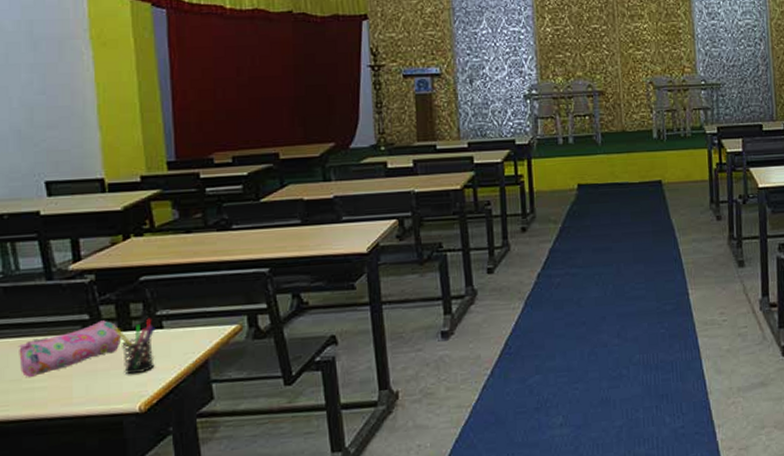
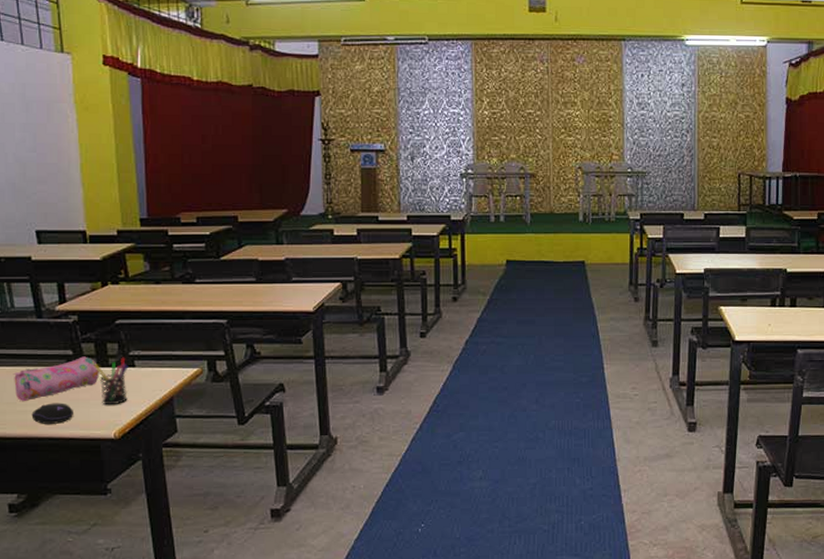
computer mouse: none [40,375,90,402] -> present [31,403,73,424]

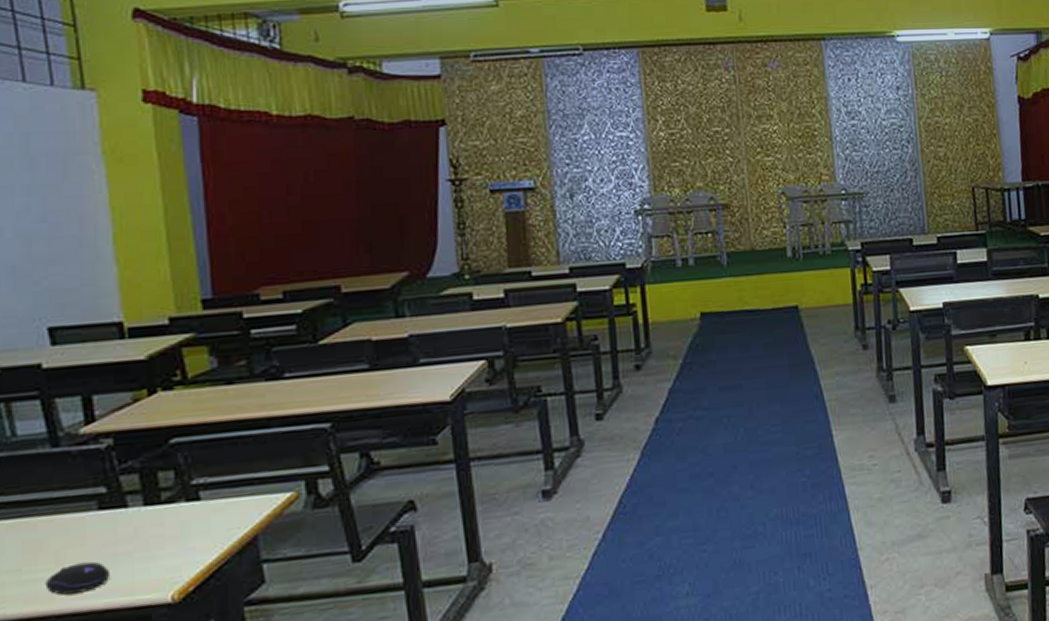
pencil case: present [13,356,99,401] -> none [15,493,147,566]
pen holder: present [94,357,129,405] -> none [139,488,191,558]

